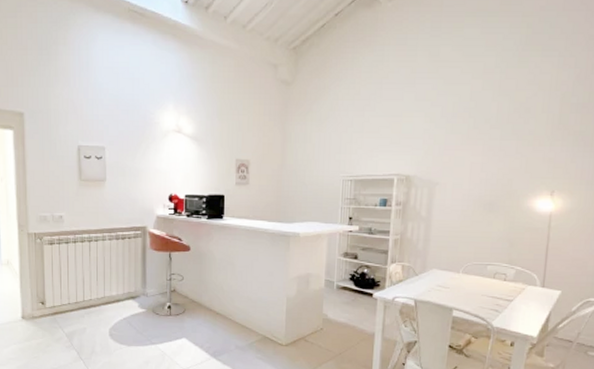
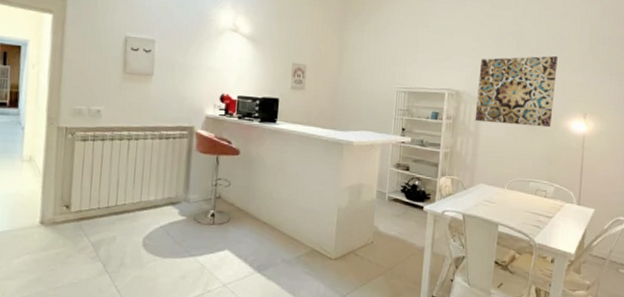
wall art: none [426,130,521,208] -> present [475,55,558,128]

